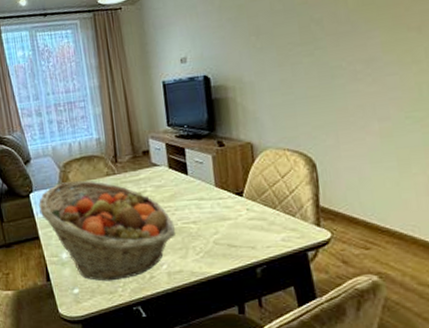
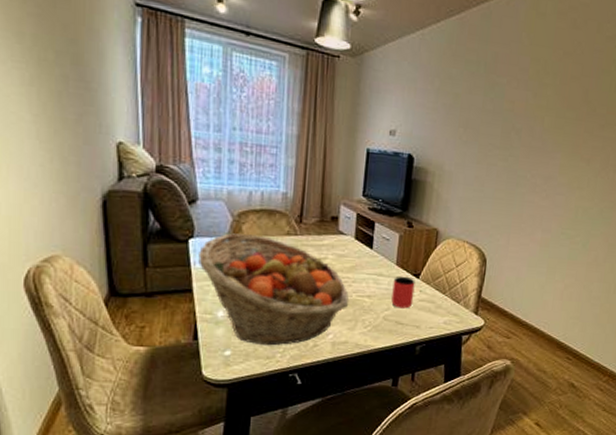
cup: none [216,196,242,230] -> present [391,276,415,309]

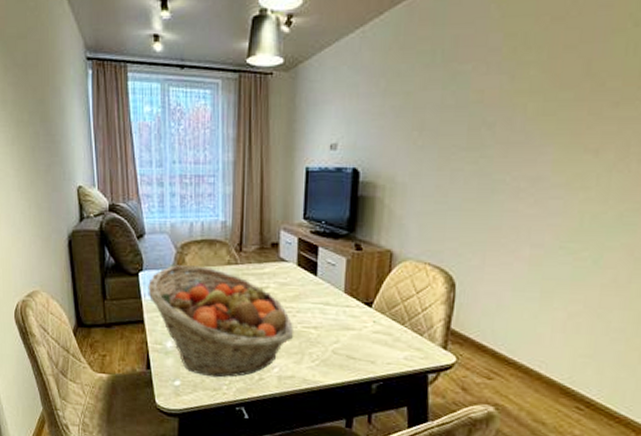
cup: present [391,276,415,309] -> none [341,304,367,342]

